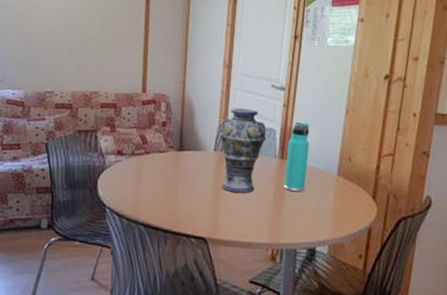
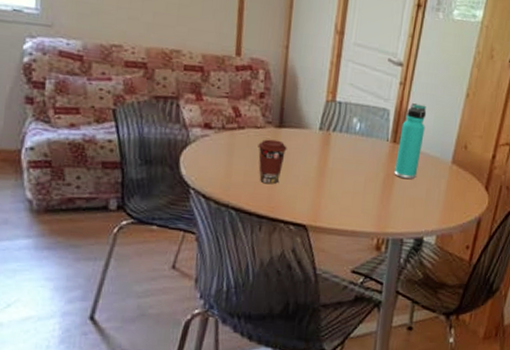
coffee cup: none [162,161,187,202] -> present [258,139,287,185]
vase: present [219,108,267,194] -> none [326,82,379,179]

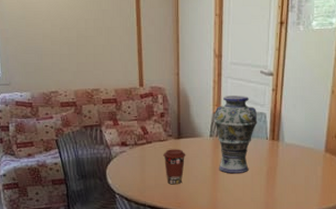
vase: none [326,82,379,179] -> present [213,96,258,174]
thermos bottle: present [394,103,427,180] -> none [276,105,298,170]

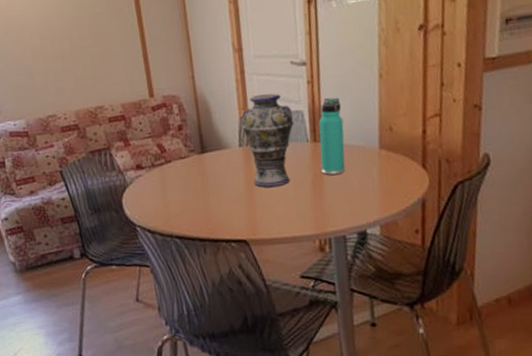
coffee cup: present [163,149,186,185] -> none [186,165,214,209]
thermos bottle: none [276,105,298,170] -> present [319,97,346,176]

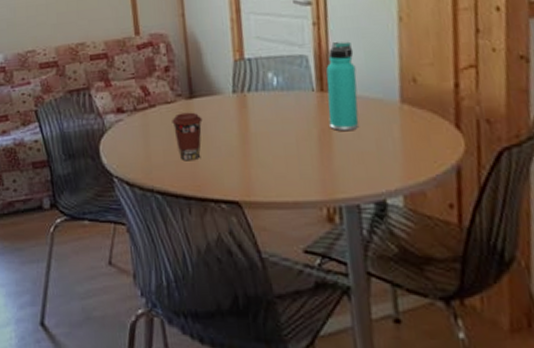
coffee cup: none [186,165,214,209] -> present [172,112,203,161]
vase: present [241,93,294,188] -> none [235,35,297,142]

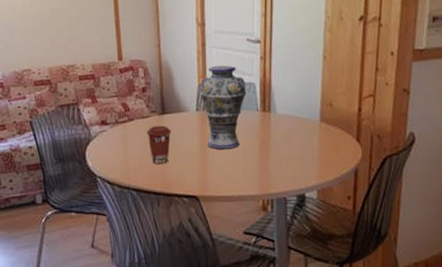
vase: none [235,35,297,142] -> present [199,65,247,150]
thermos bottle: present [326,41,359,132] -> none [268,73,290,143]

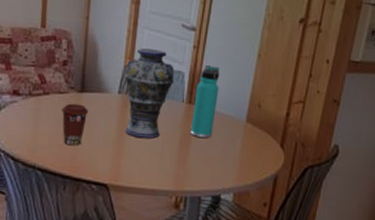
thermos bottle: none [268,73,290,143] -> present [190,65,220,139]

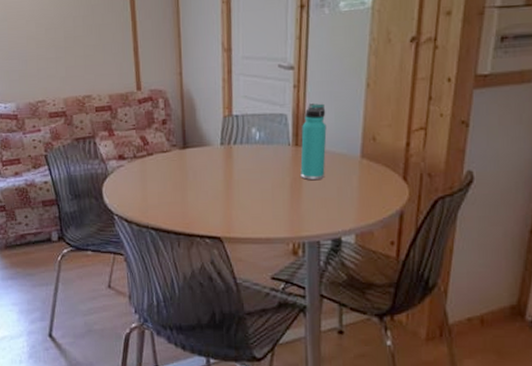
coffee cup: present [61,103,89,146] -> none [167,160,193,203]
vase: present [124,48,174,139] -> none [224,95,277,188]

